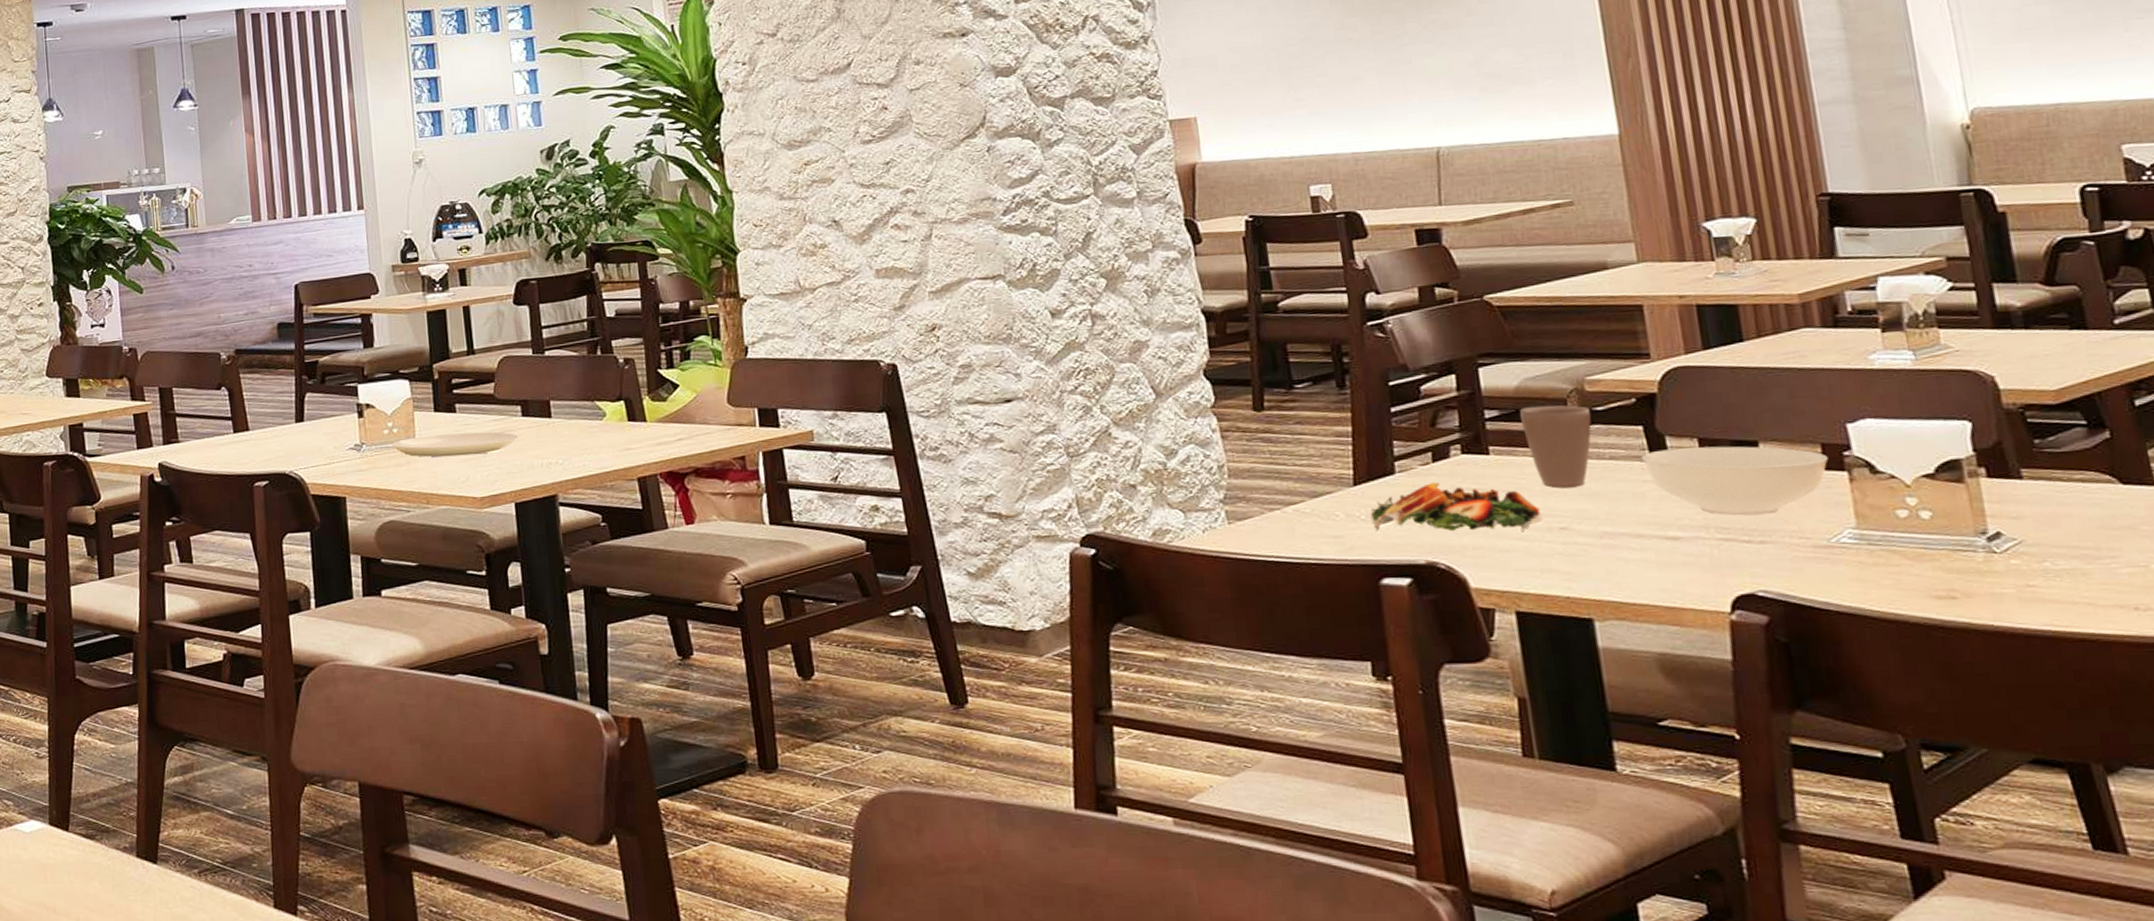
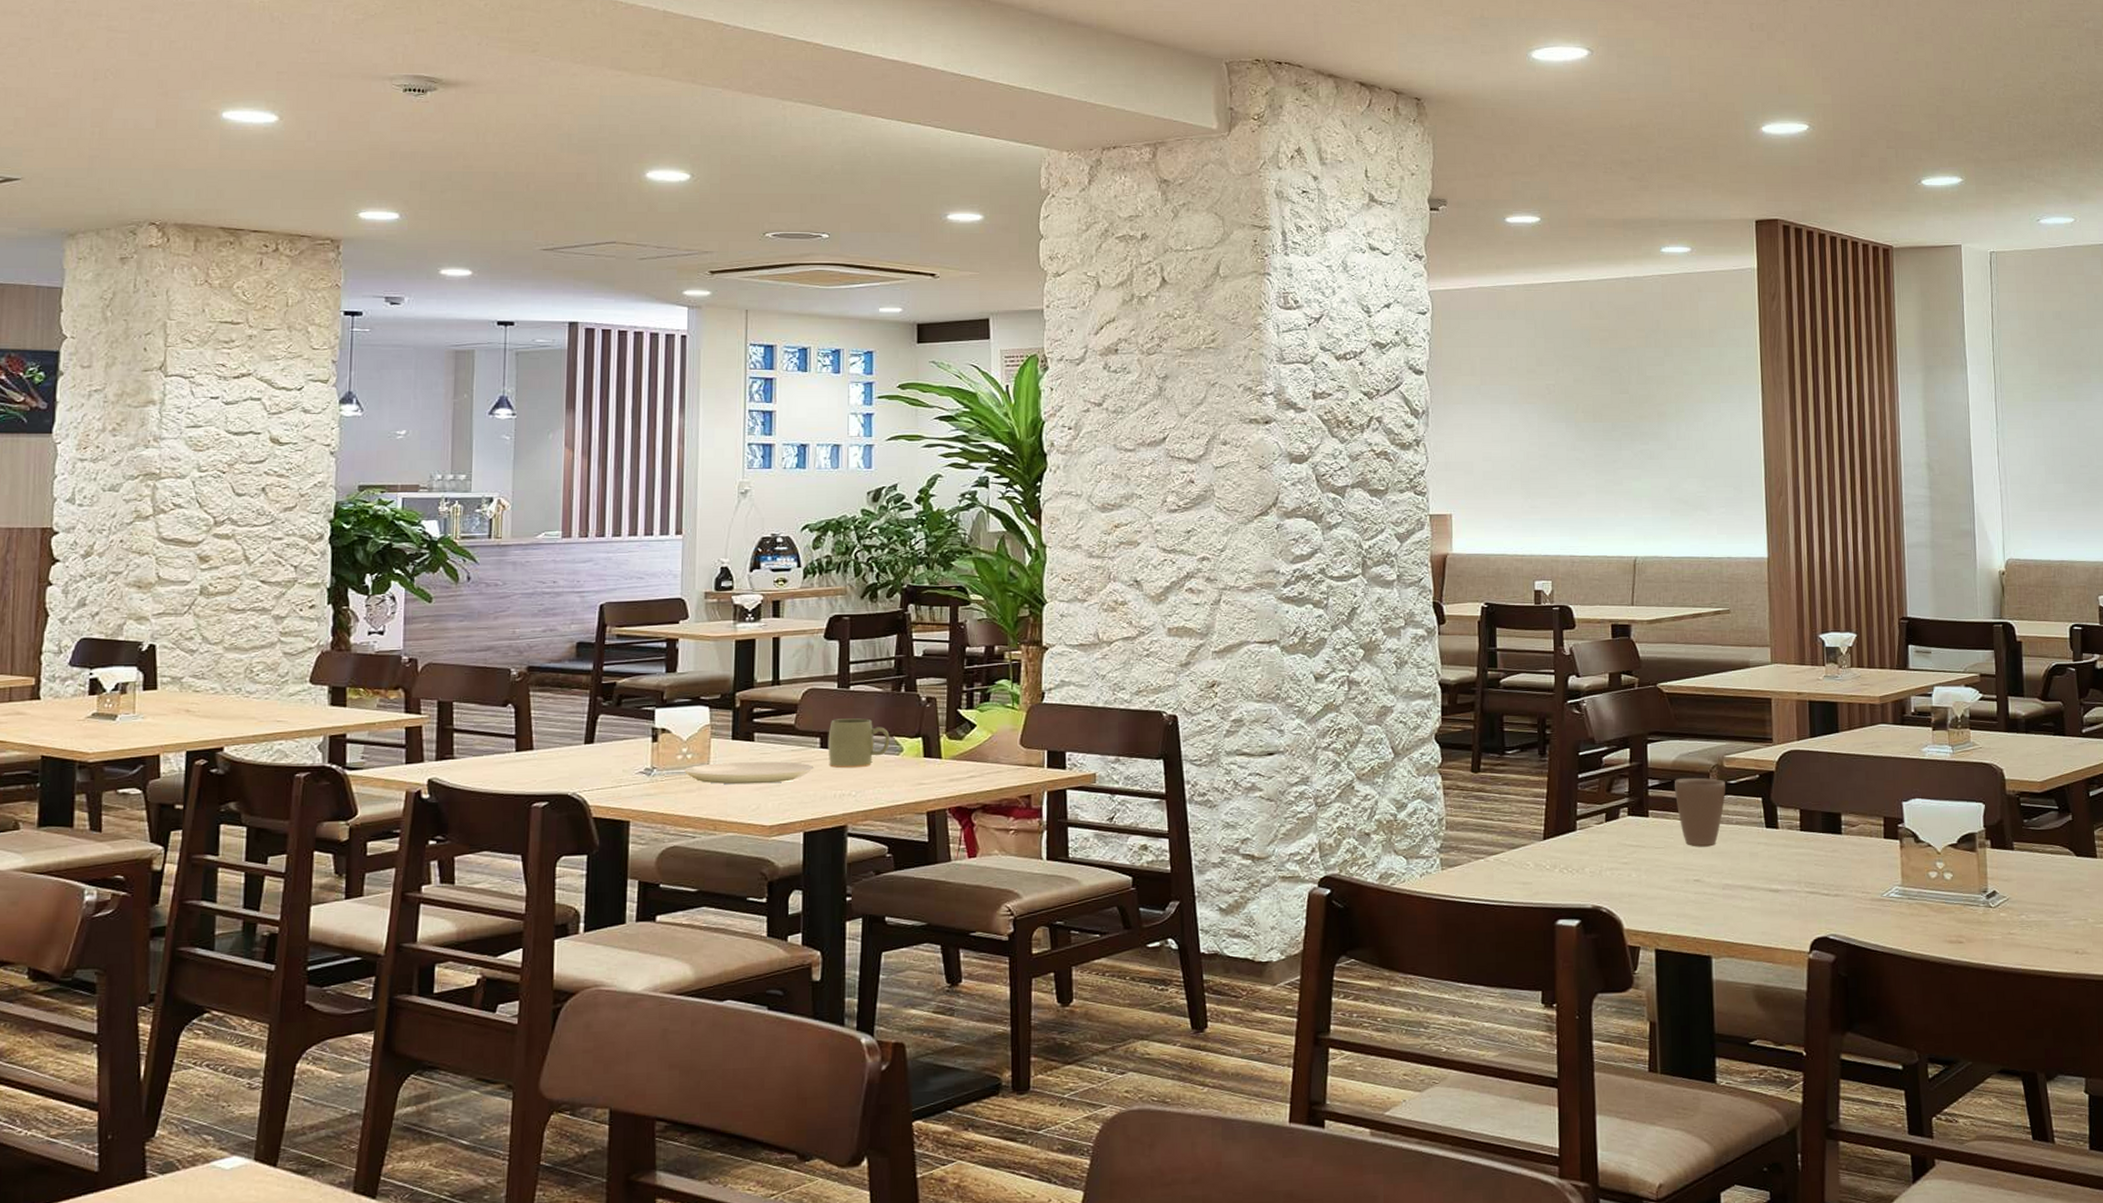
mug: none [528,384,592,437] -> present [828,718,890,769]
salad: present [1370,482,1543,532] -> none [1553,839,1683,883]
bowl: present [1641,446,1828,516] -> none [1758,816,1888,874]

